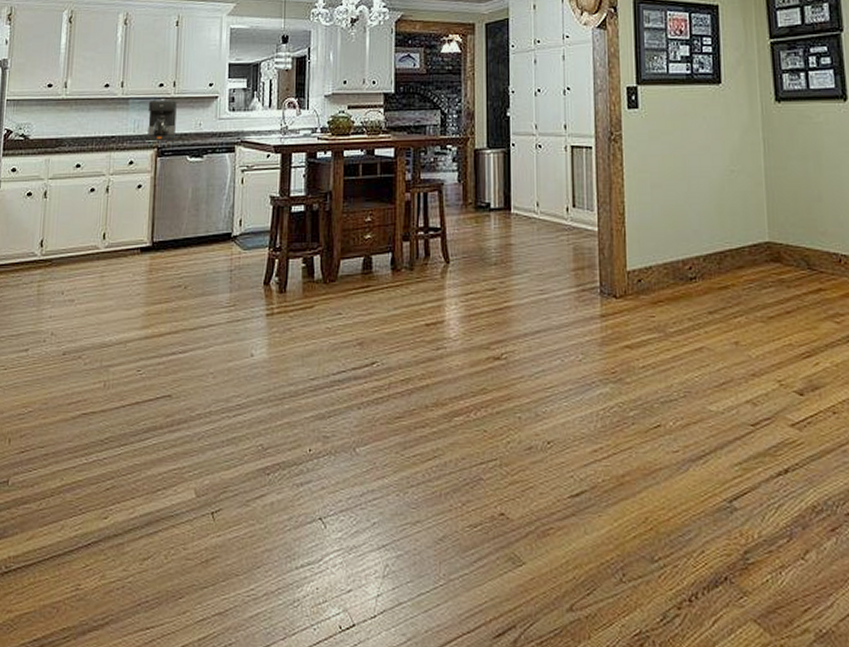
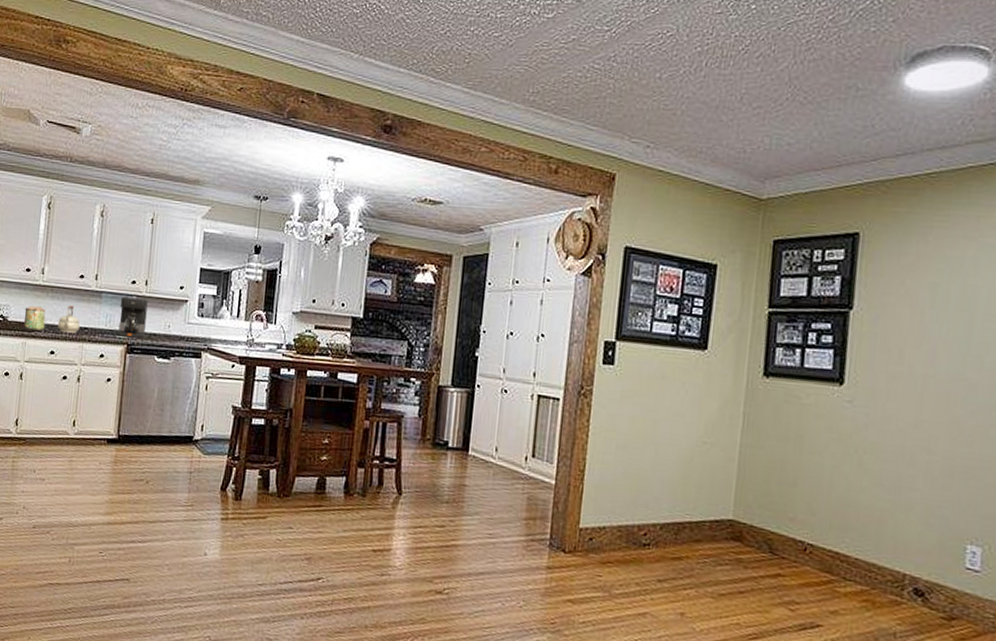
canister: none [46,120,70,146] -> present [23,305,46,331]
kettle: none [82,115,107,143] -> present [57,305,80,333]

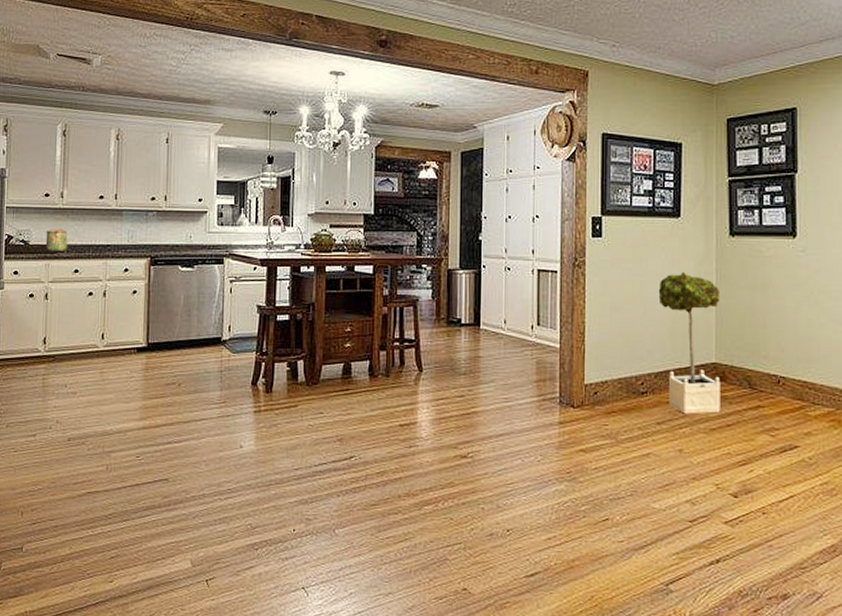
kettle: present [57,305,80,333] -> none [79,224,103,251]
coffee maker: present [115,297,148,340] -> none [138,213,169,252]
potted tree: none [673,412,745,577] -> present [658,271,720,414]

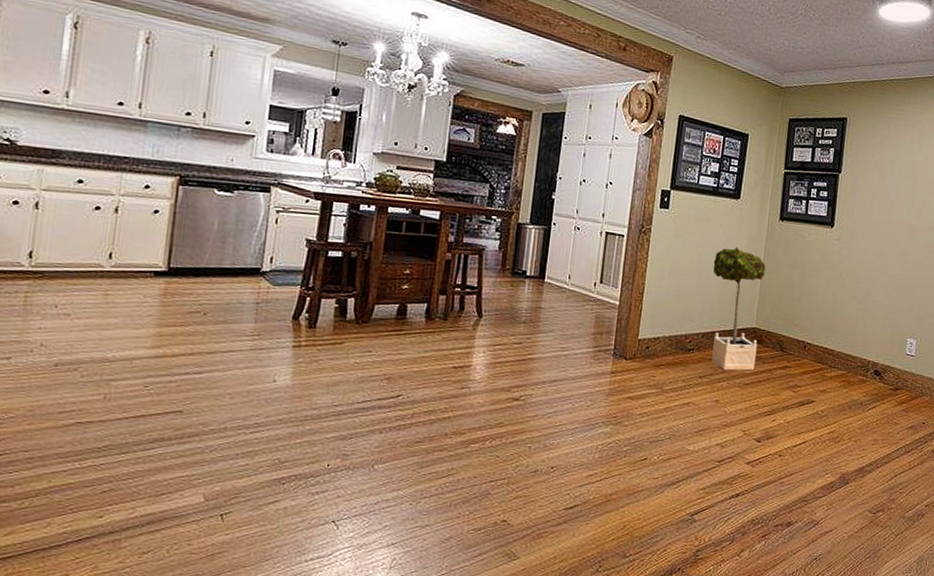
canister: present [45,228,68,252] -> none [39,130,72,158]

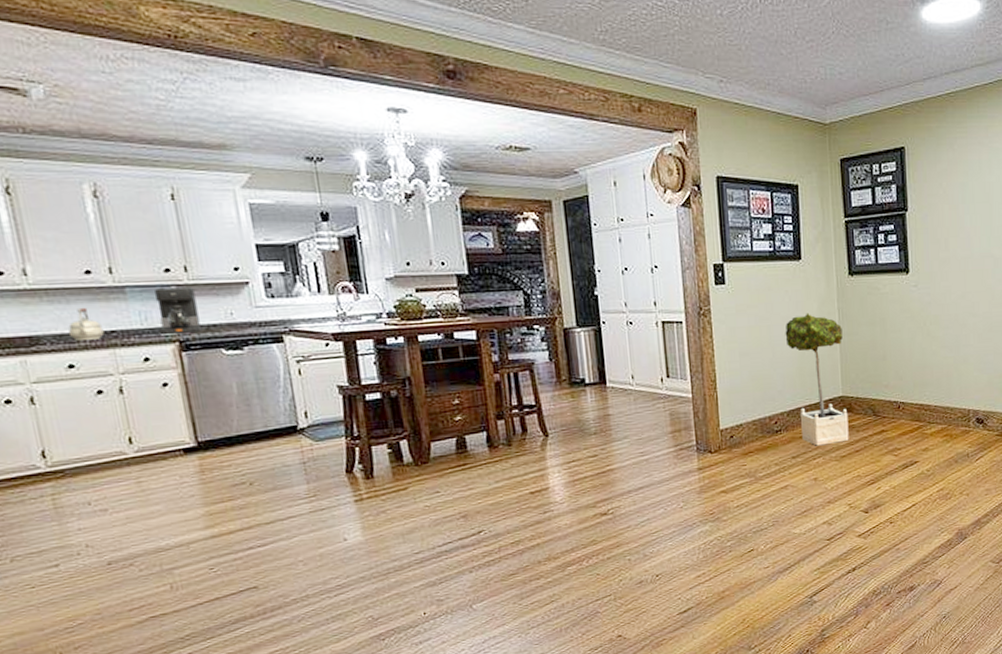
kettle: none [87,132,119,162] -> present [67,307,105,340]
coffee maker: none [165,127,206,172] -> present [155,287,203,335]

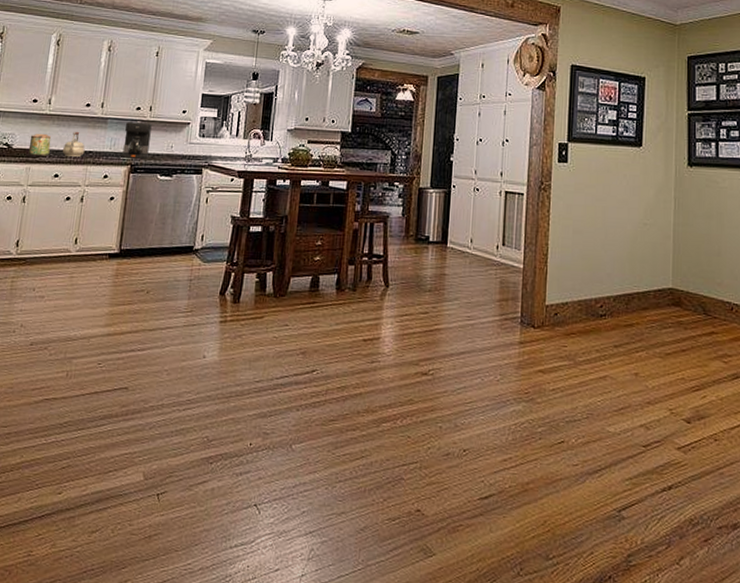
canister: none [10,314,50,345] -> present [28,133,52,156]
potted tree: present [785,313,849,446] -> none [619,198,677,339]

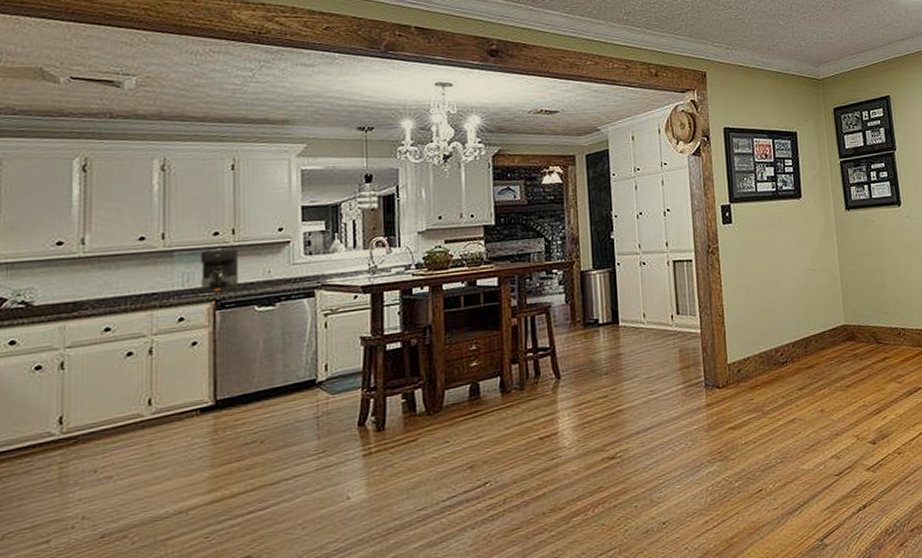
canister: present [28,133,52,156] -> none [59,281,93,311]
kettle: present [62,131,85,157] -> none [111,271,146,304]

